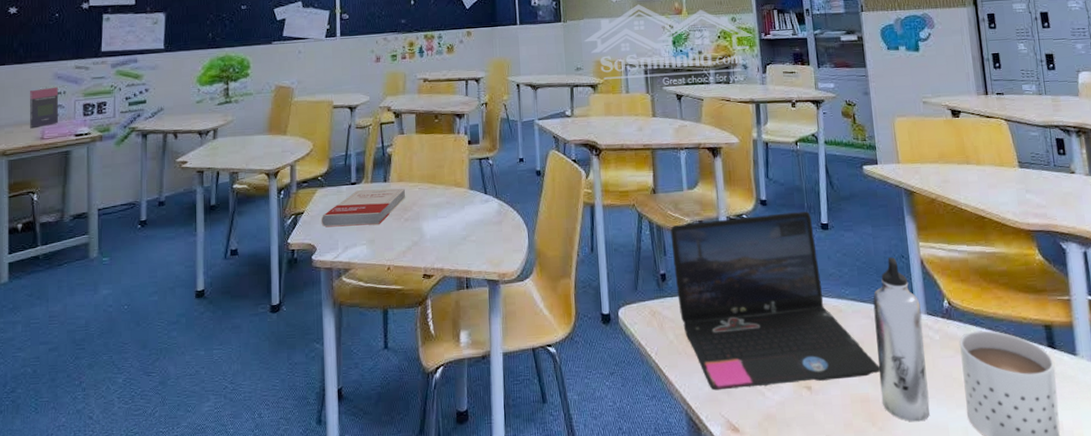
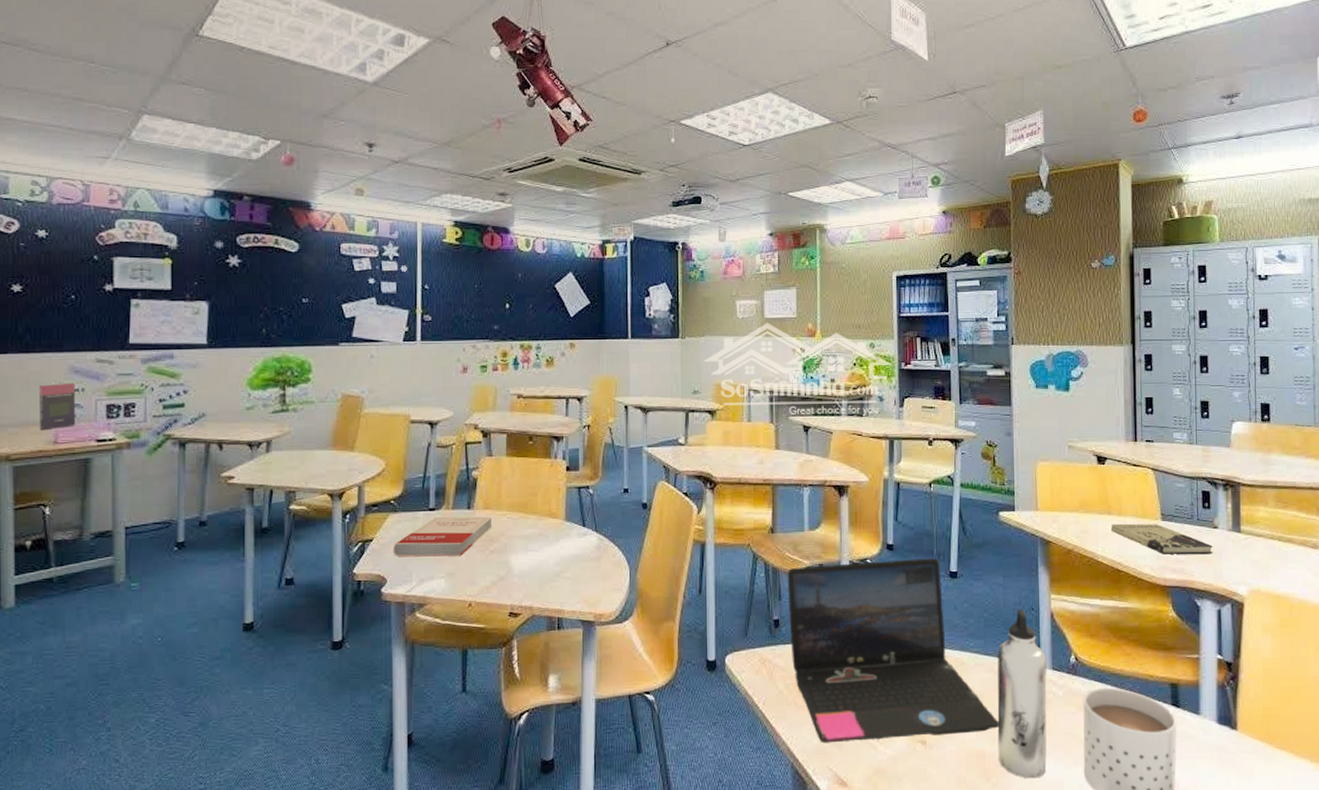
book: none [970,171,1073,200] -> present [1110,523,1213,555]

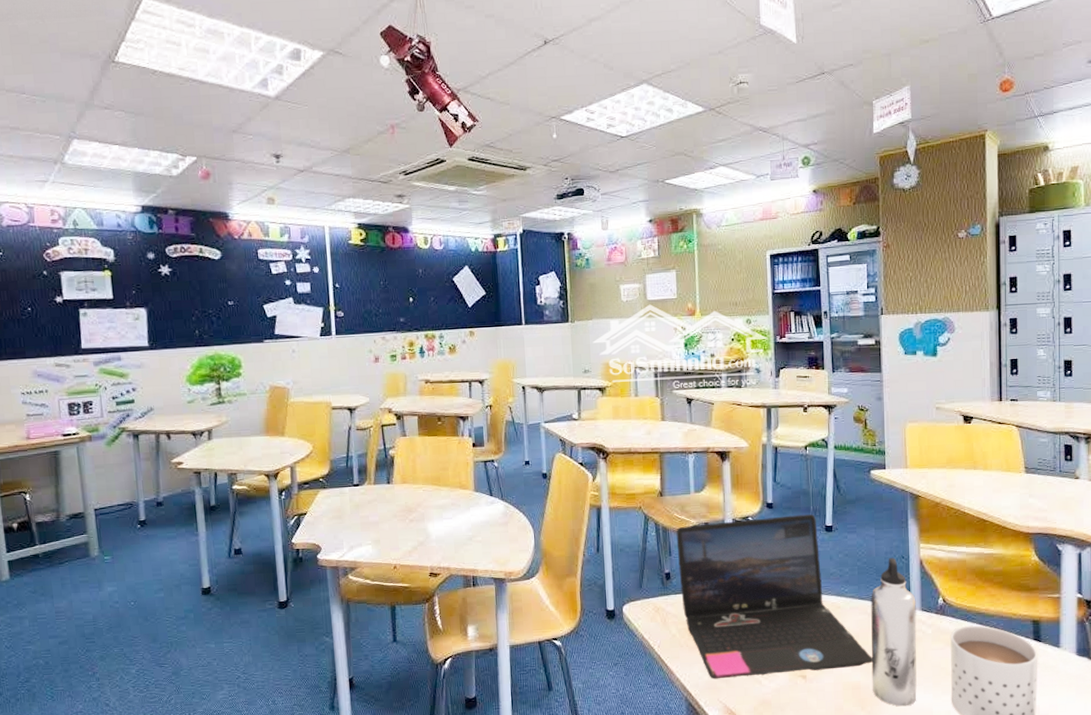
book: present [38,382,76,431] -> none [8,385,44,428]
book: present [392,516,491,557] -> none [324,489,409,527]
book: present [1110,523,1213,555] -> none [976,476,1074,504]

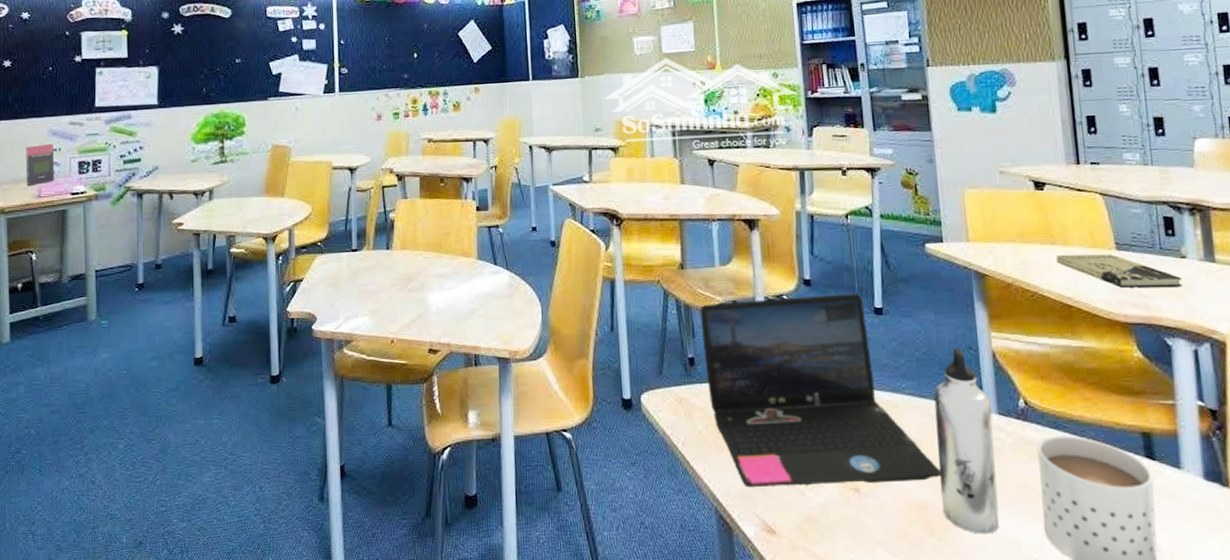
book: none [8,385,44,428] -> present [25,143,55,187]
book: none [976,476,1074,504] -> present [1055,254,1183,288]

